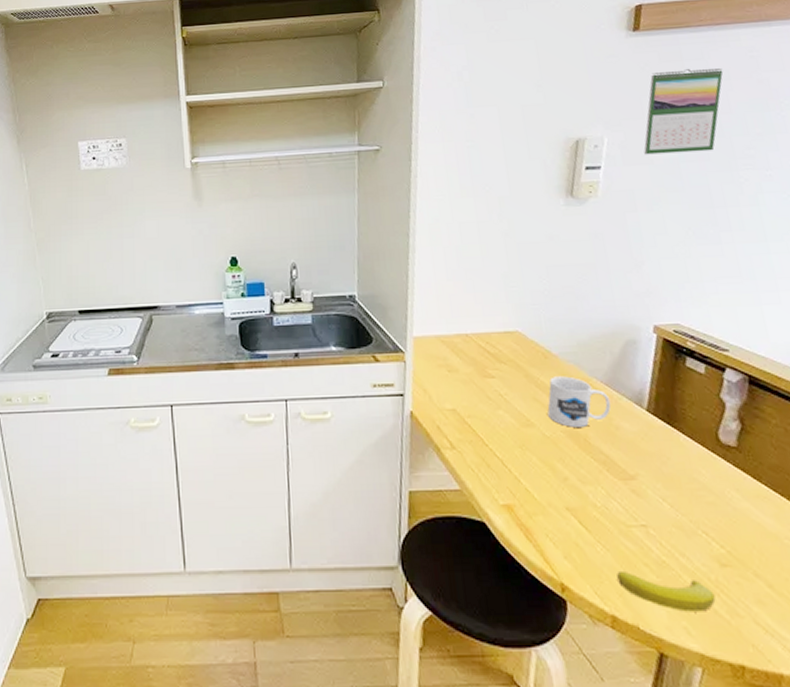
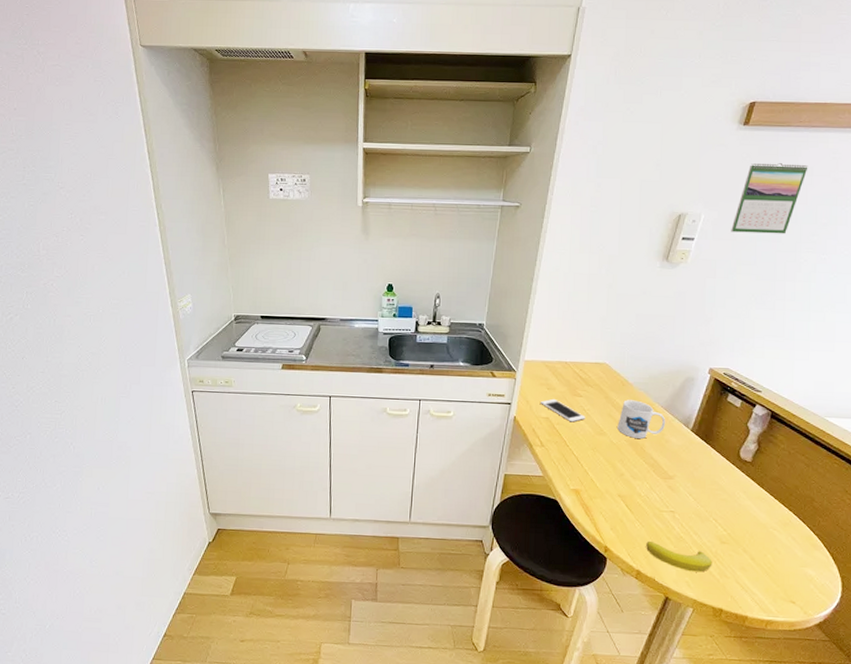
cell phone: none [442,383,504,413] -> present [541,398,586,422]

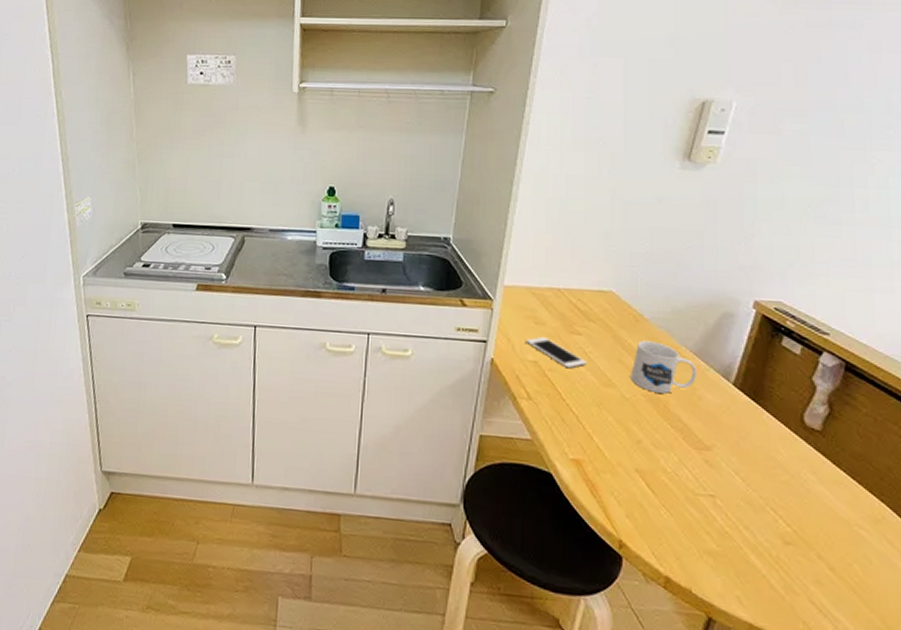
banana: present [646,542,712,572] -> none [677,536,773,585]
calendar: present [731,162,808,234] -> none [774,35,875,127]

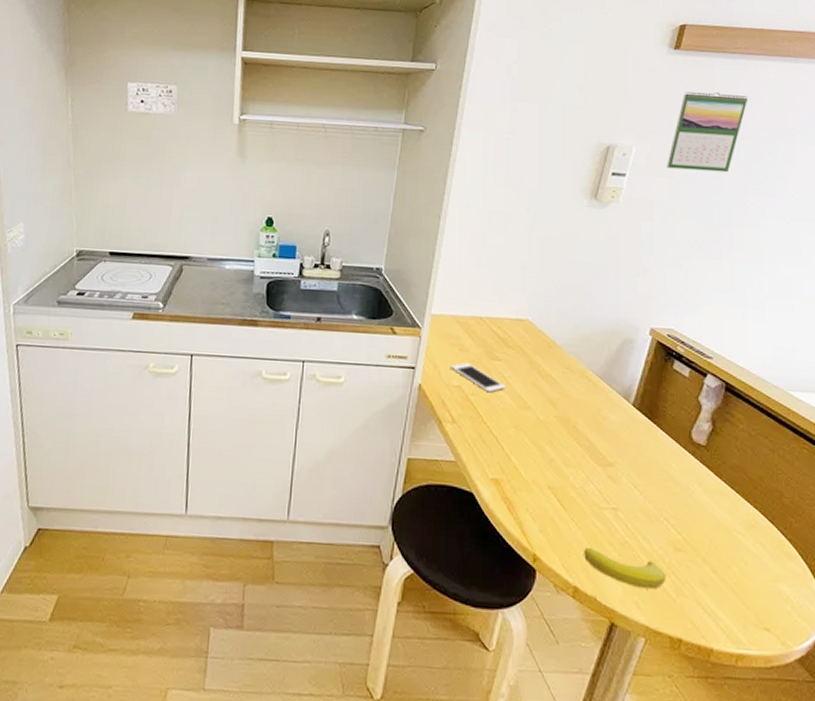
mug: present [631,340,698,393] -> none [544,365,602,414]
banana: none [677,536,773,585] -> present [584,548,666,590]
calendar: none [774,35,875,127] -> present [667,91,748,173]

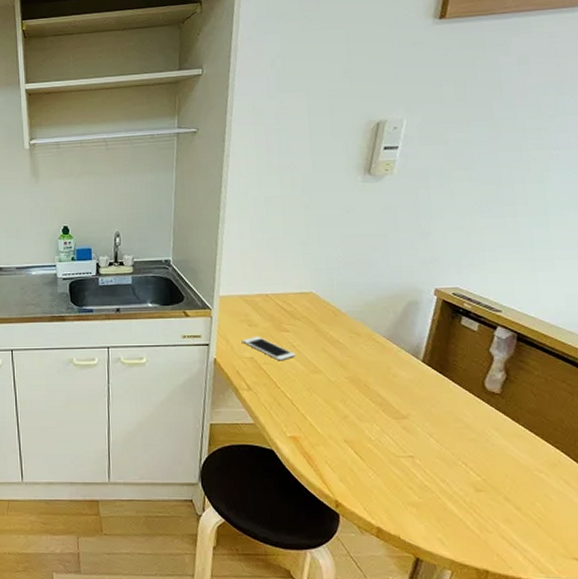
banana: present [584,548,666,590] -> none [384,493,469,527]
calendar: present [667,91,748,173] -> none [440,53,523,136]

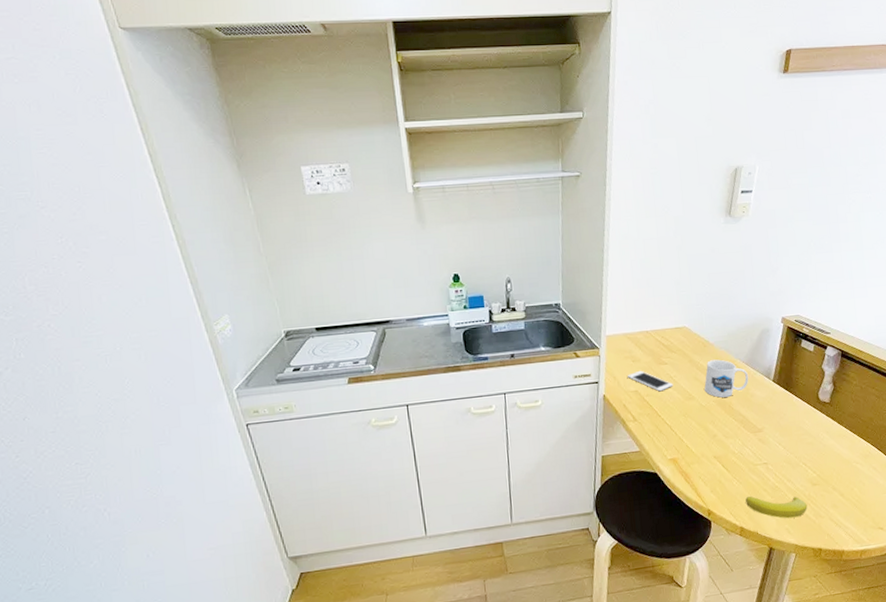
mug: none [334,331,391,374] -> present [704,359,749,398]
banana: none [384,493,469,527] -> present [746,496,808,519]

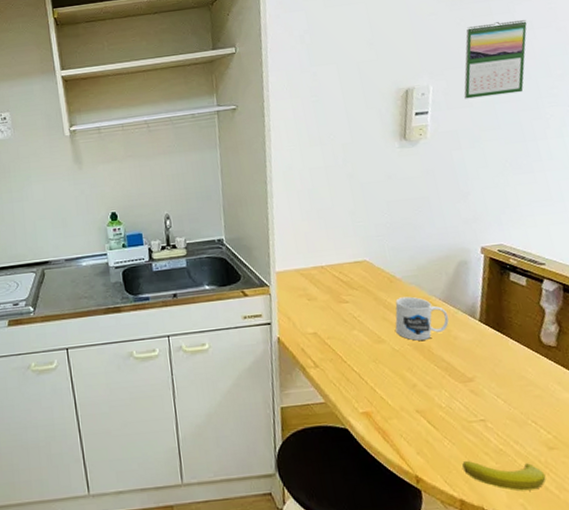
cell phone: present [628,370,673,392] -> none [304,309,358,334]
calendar: none [784,107,845,181] -> present [464,20,527,99]

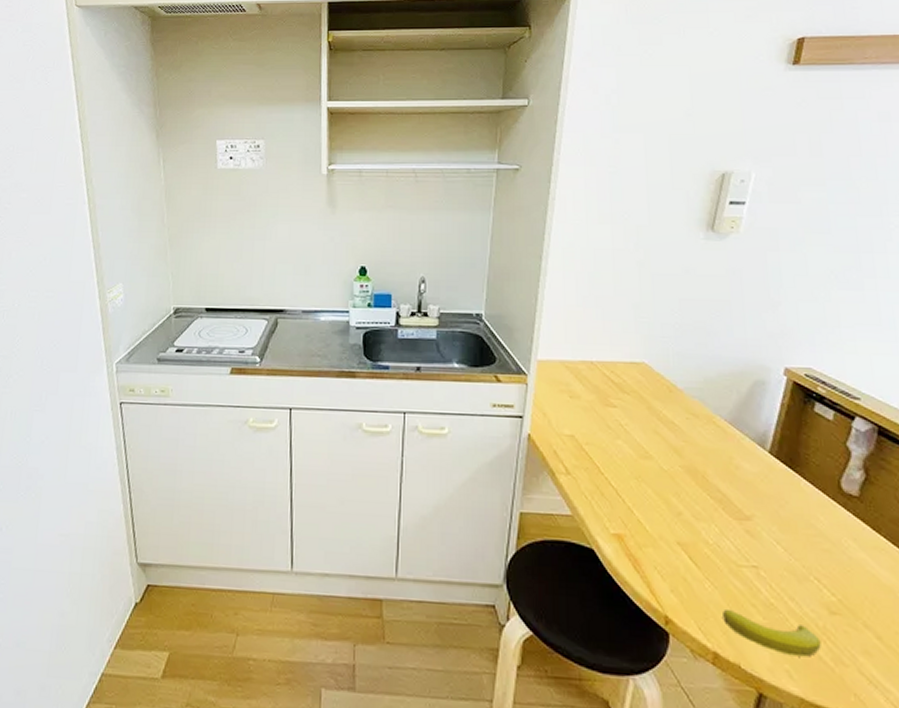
mug: present [395,296,450,341] -> none [667,411,733,464]
calendar: present [464,20,527,99] -> none [792,107,884,194]

